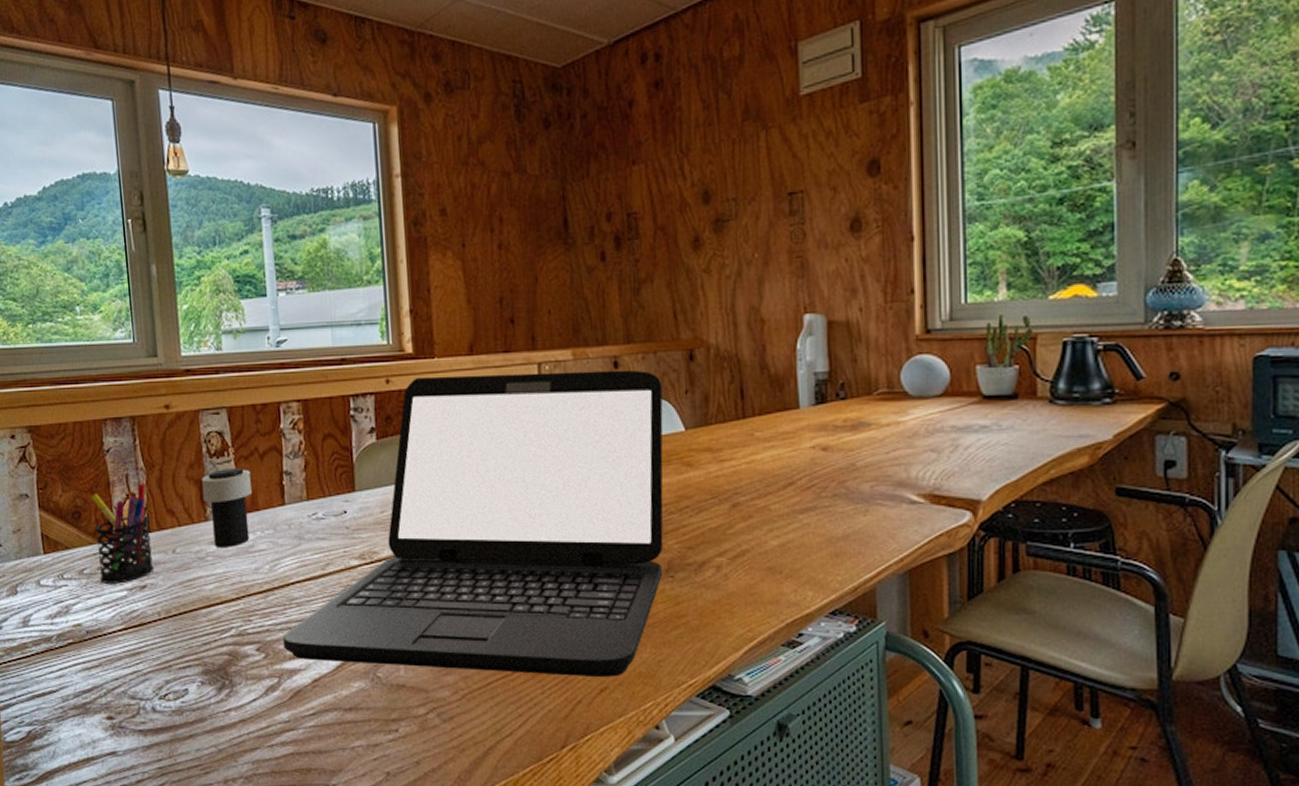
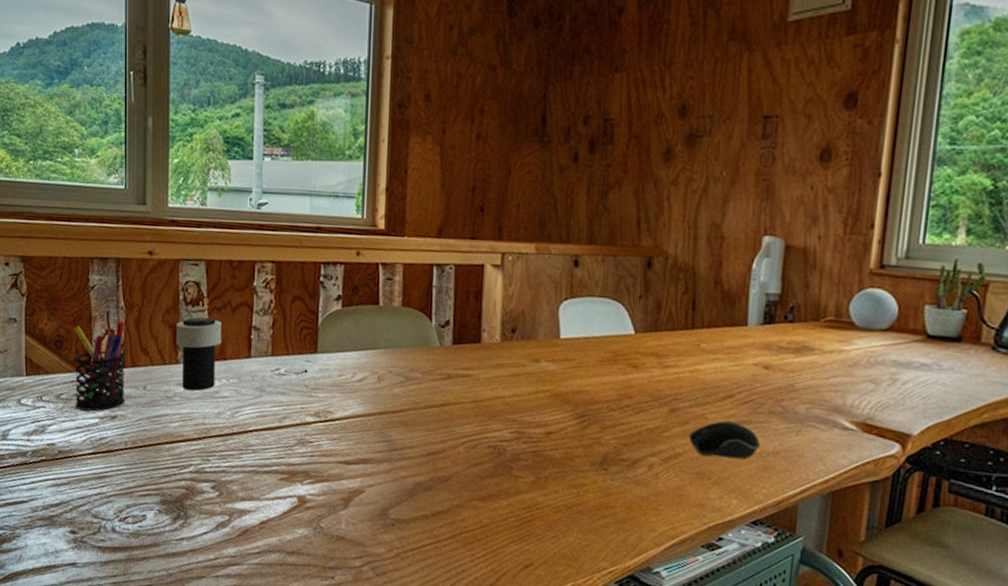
laptop: present [283,370,664,677] -> none [237,253,619,555]
computer mouse: none [753,510,828,548] -> present [688,421,760,459]

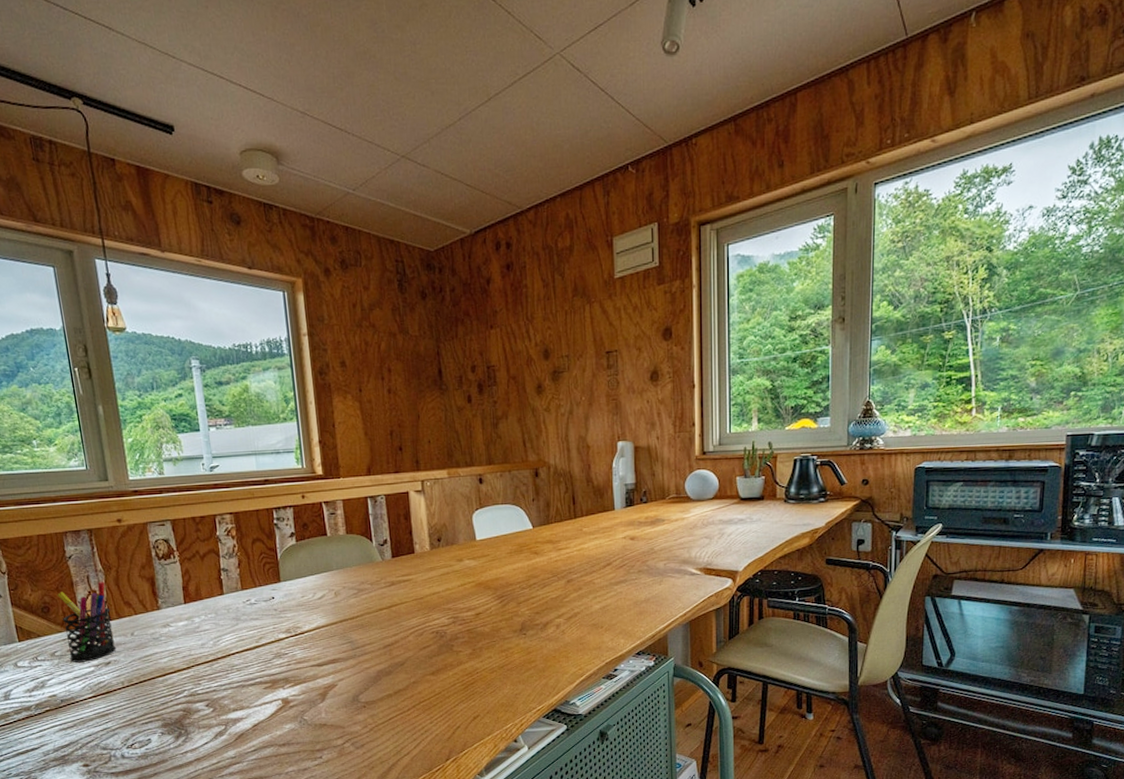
cup: present [175,317,223,391] -> none [152,567,197,629]
computer mouse: present [688,421,760,459] -> none [583,583,635,611]

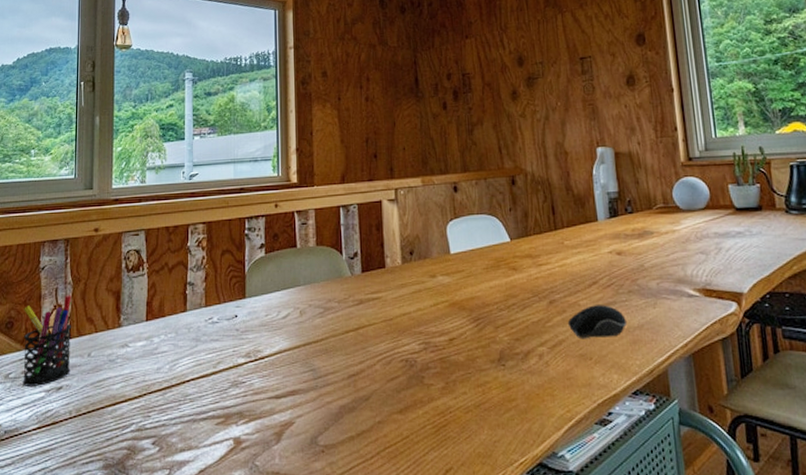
computer mouse: none [583,583,635,611] -> present [567,305,626,338]

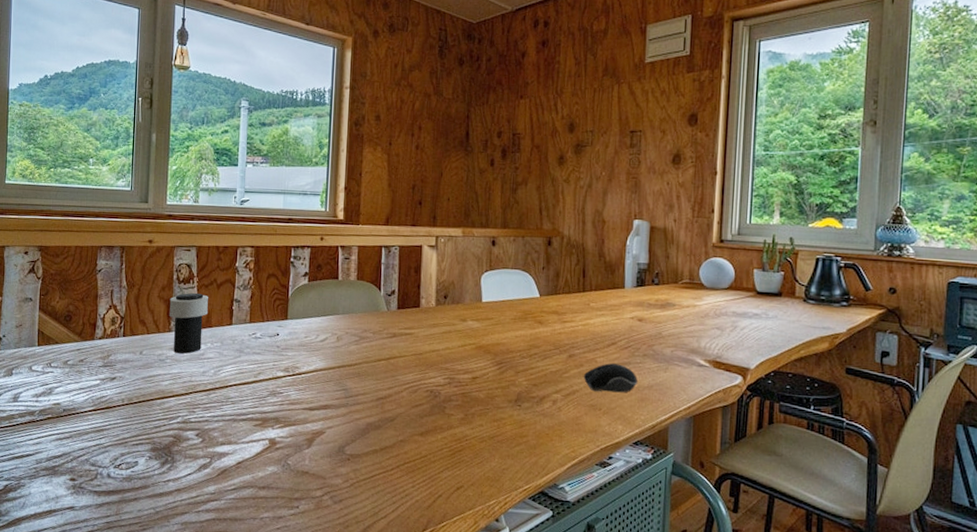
pen holder: present [23,295,72,386] -> none [80,297,126,375]
cup: none [118,280,161,350] -> present [169,292,209,354]

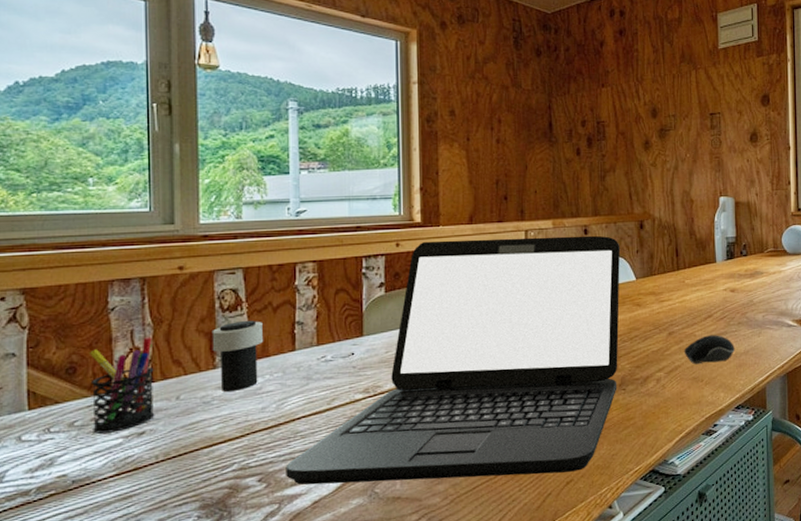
pen holder: none [80,297,126,375] -> present [88,337,155,434]
laptop: none [217,238,527,479] -> present [285,235,621,485]

